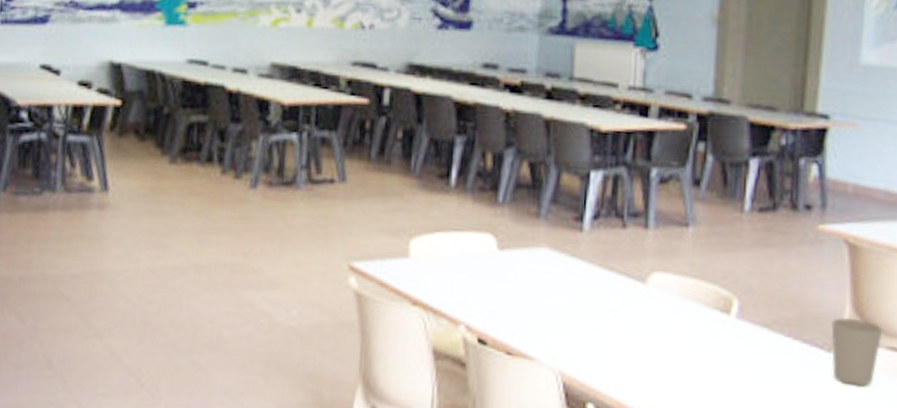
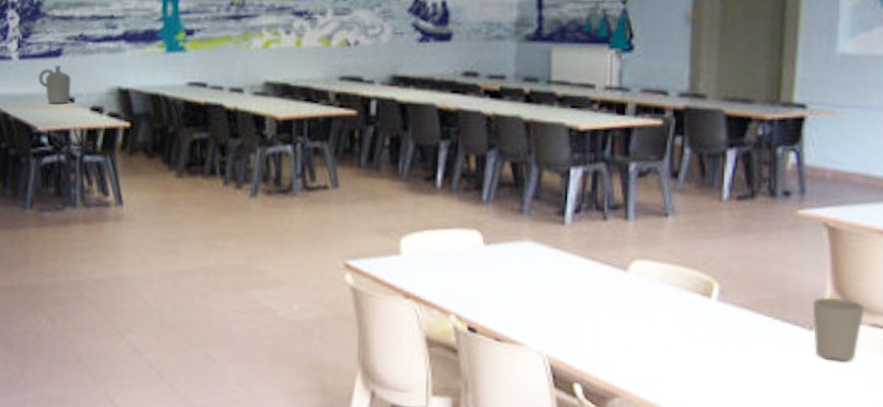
water jug: none [20,33,58,77] -> present [38,65,71,105]

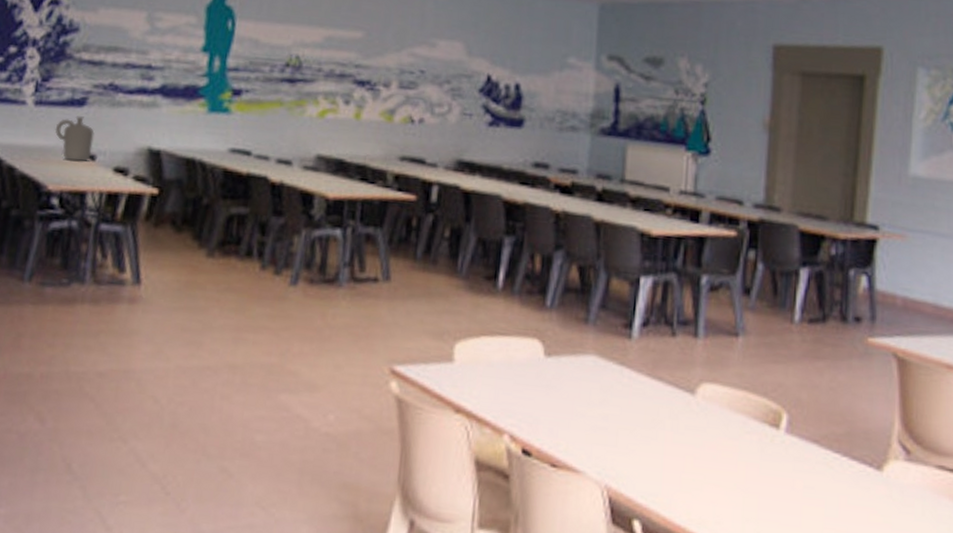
cup: present [812,298,865,362] -> none [880,434,932,506]

